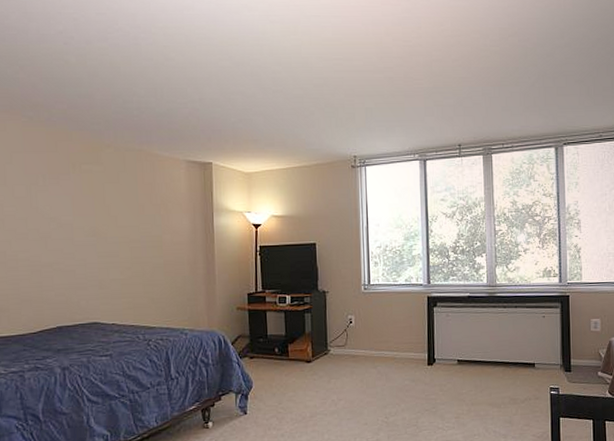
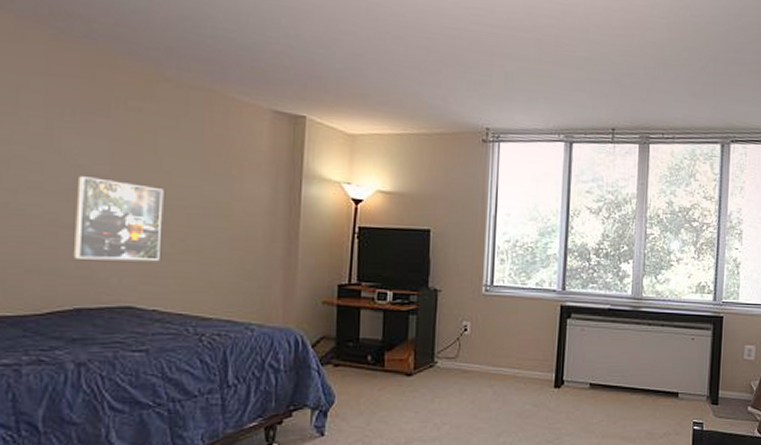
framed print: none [51,226,114,289] -> present [73,176,164,262]

